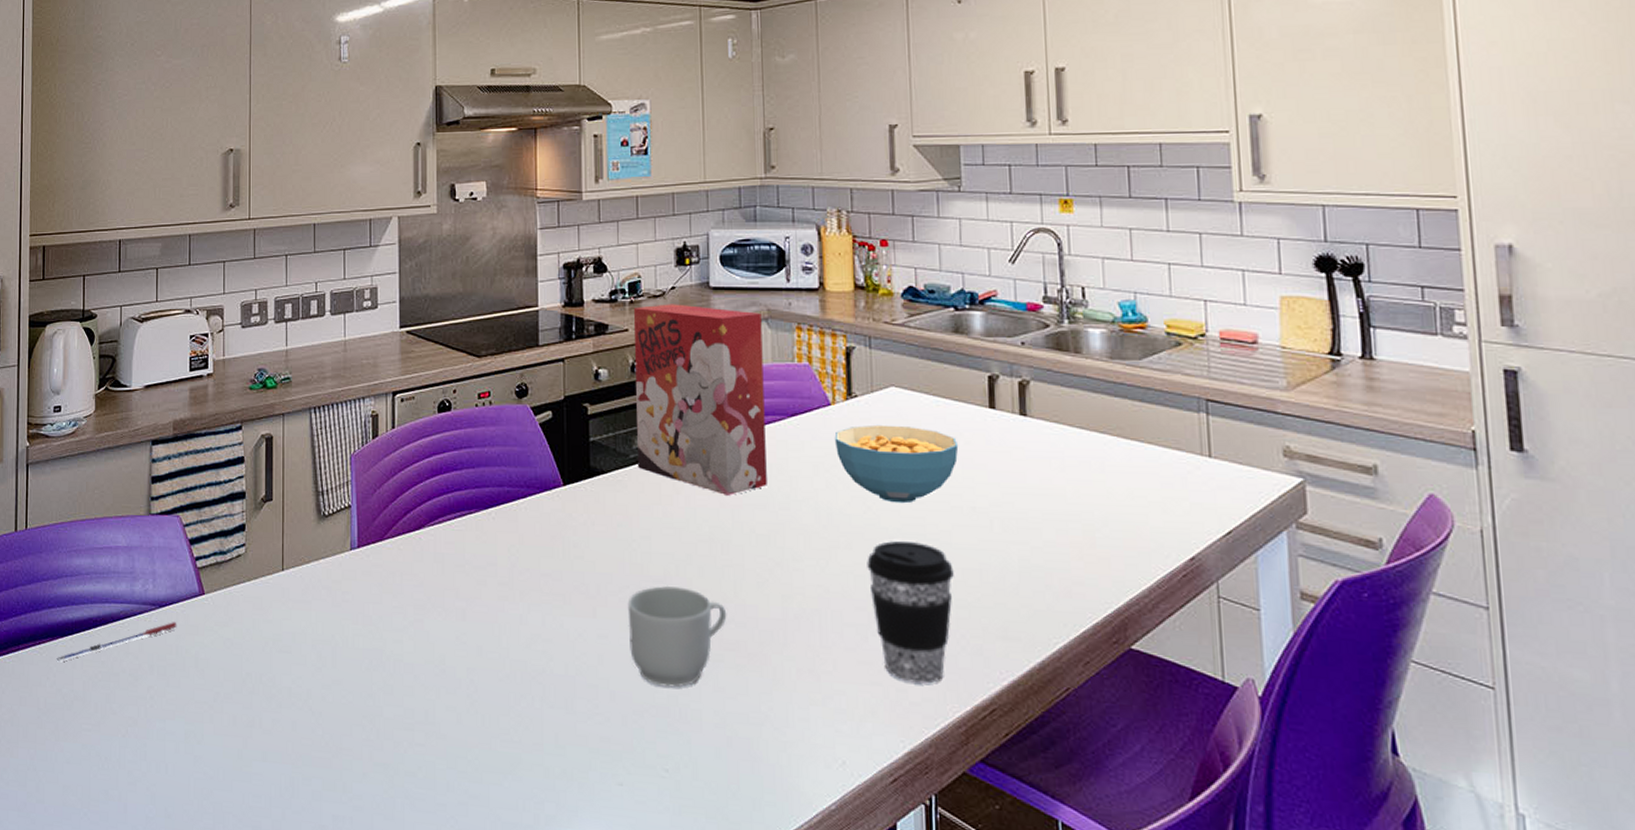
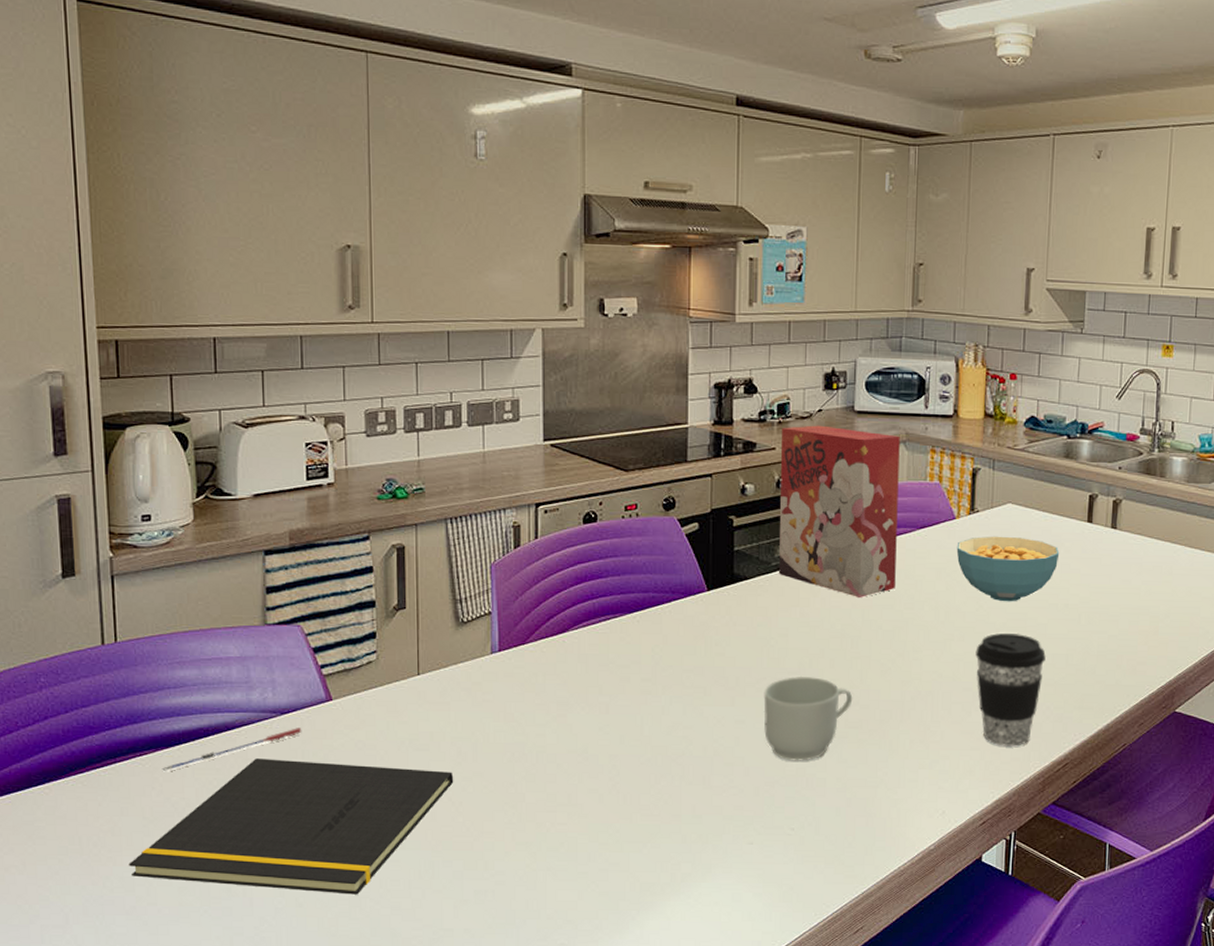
notepad: none [23,653,314,809] -> present [128,758,454,895]

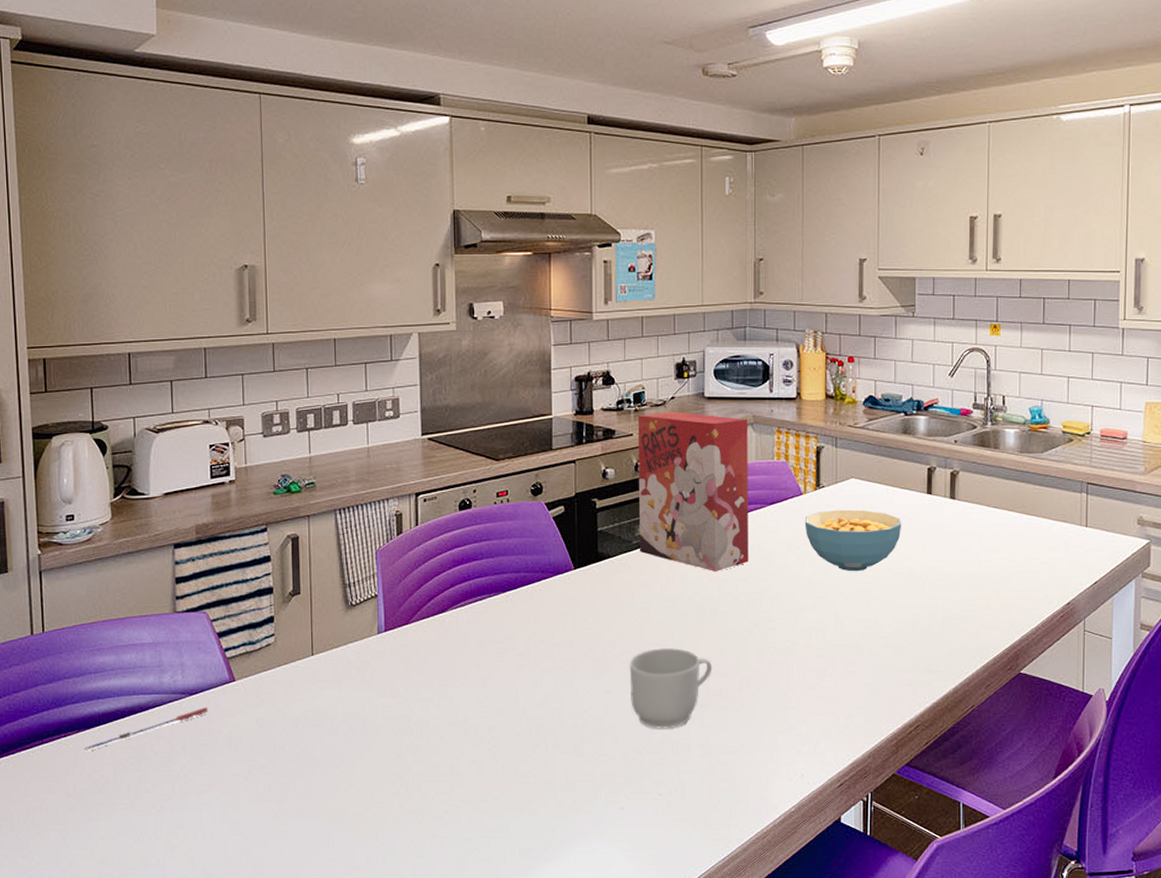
notepad: present [128,758,454,895] -> none [54,737,346,864]
coffee cup: present [975,633,1046,748] -> none [826,602,893,711]

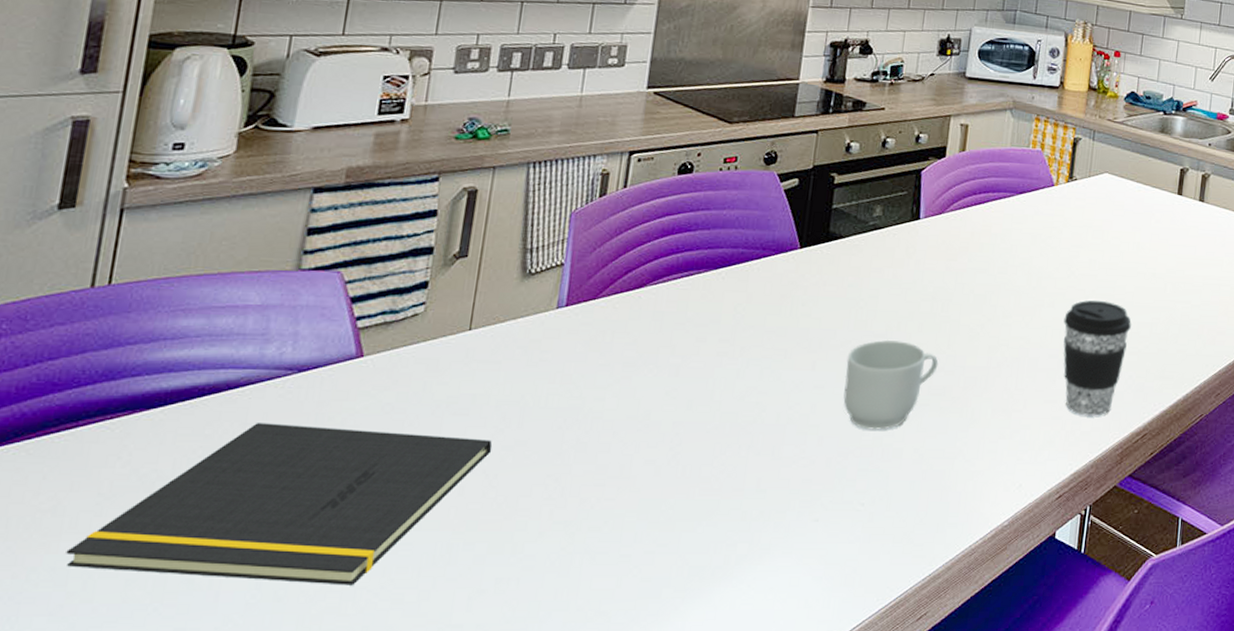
notepad: none [54,737,346,864] -> present [66,423,493,586]
pen: present [84,707,209,750] -> none [135,387,321,437]
cereal box: present [637,411,748,573] -> none [876,88,1008,261]
cereal bowl: present [804,509,902,572] -> none [1052,204,1150,270]
coffee cup: none [826,602,893,711] -> present [1063,300,1131,417]

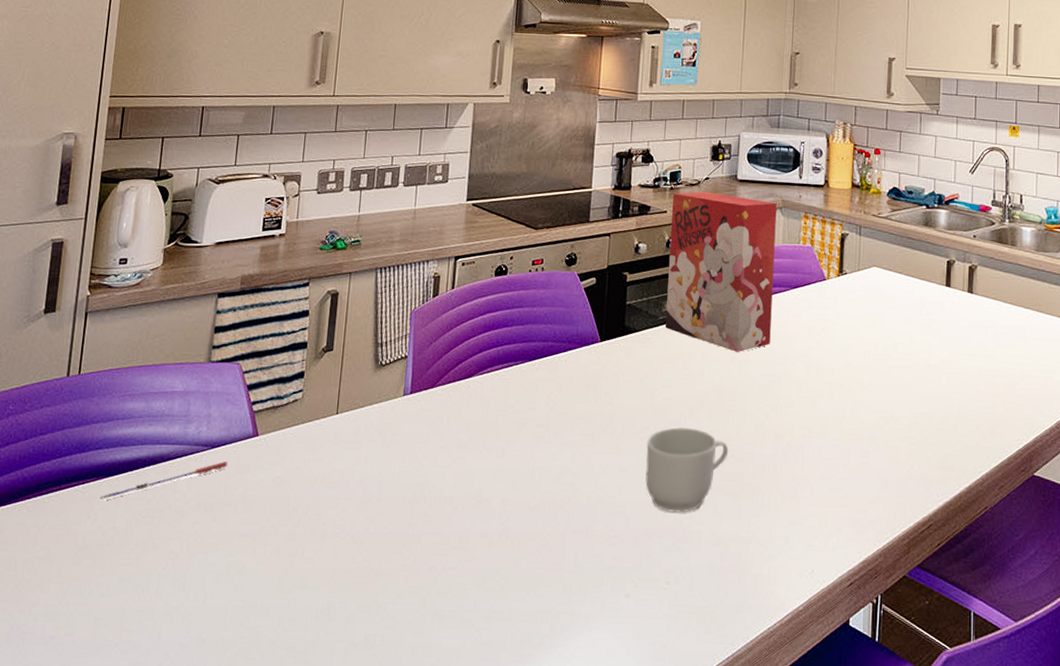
notepad: present [66,423,493,586] -> none [55,490,358,634]
pen: none [135,387,321,437] -> present [99,461,228,500]
cereal box: none [876,88,1008,261] -> present [665,191,777,353]
coffee cup: present [1063,300,1131,417] -> none [843,391,909,506]

